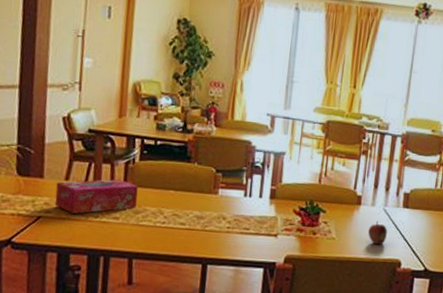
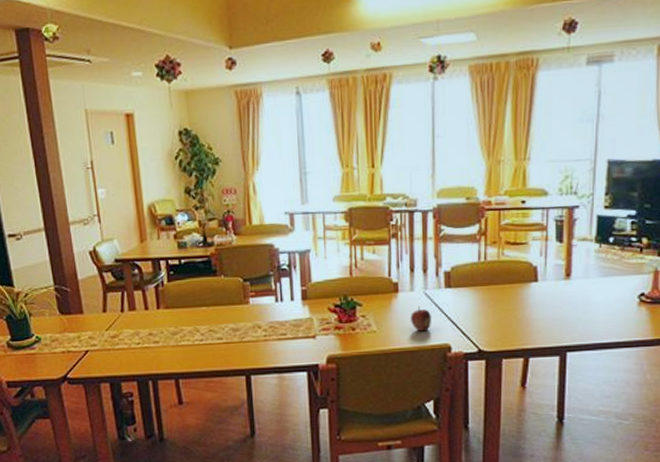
tissue box: present [54,179,138,214] -> none [96,304,173,344]

